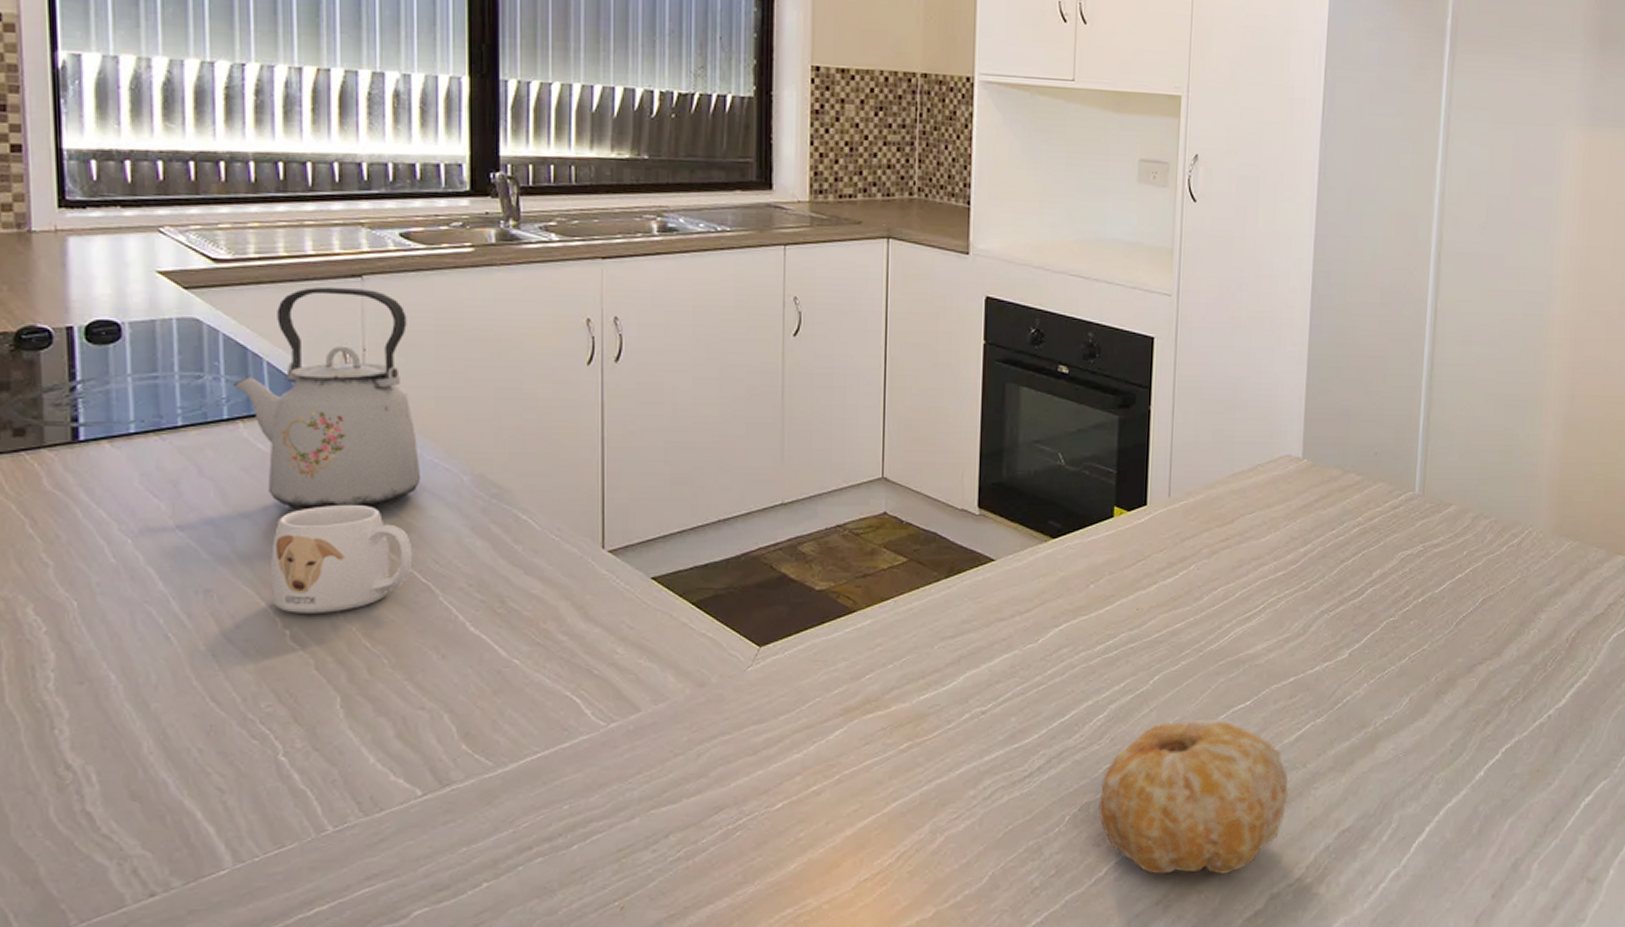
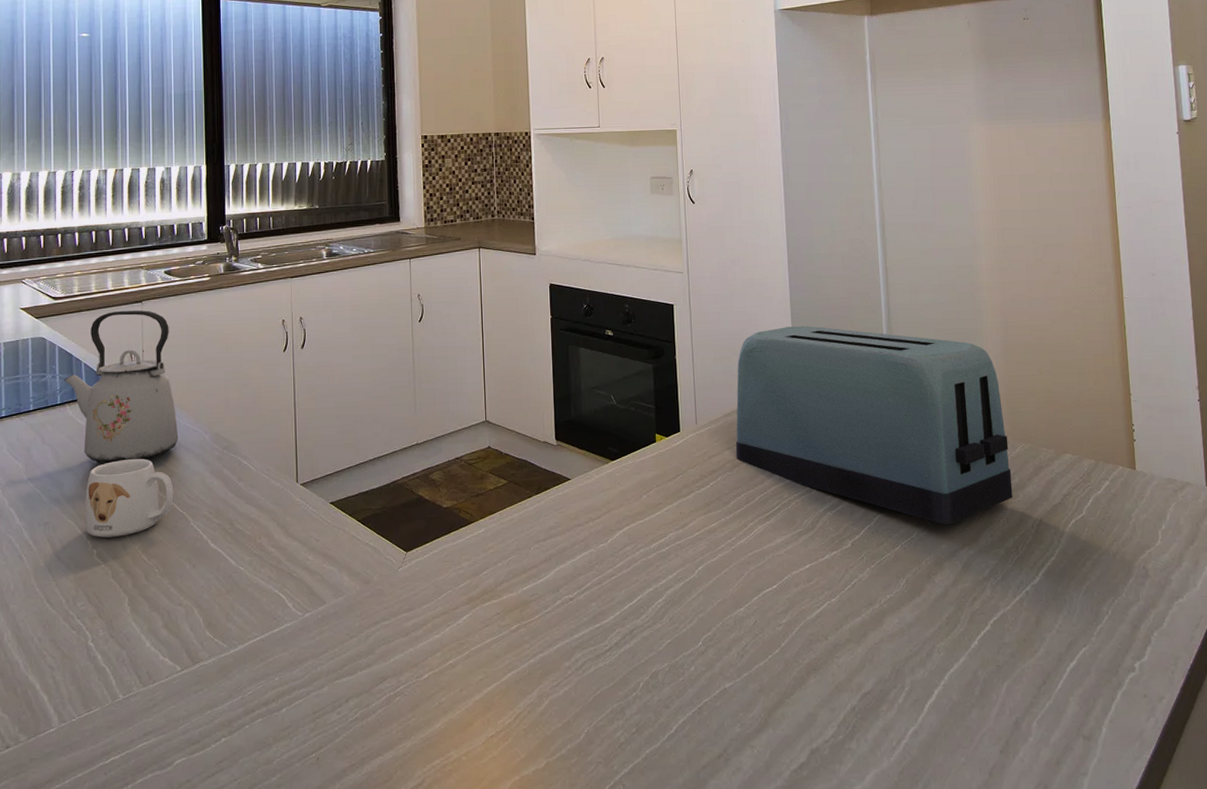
fruit: present [1099,718,1288,875] -> none [665,600,816,732]
toaster: none [1216,377,1554,635] -> present [735,326,1013,525]

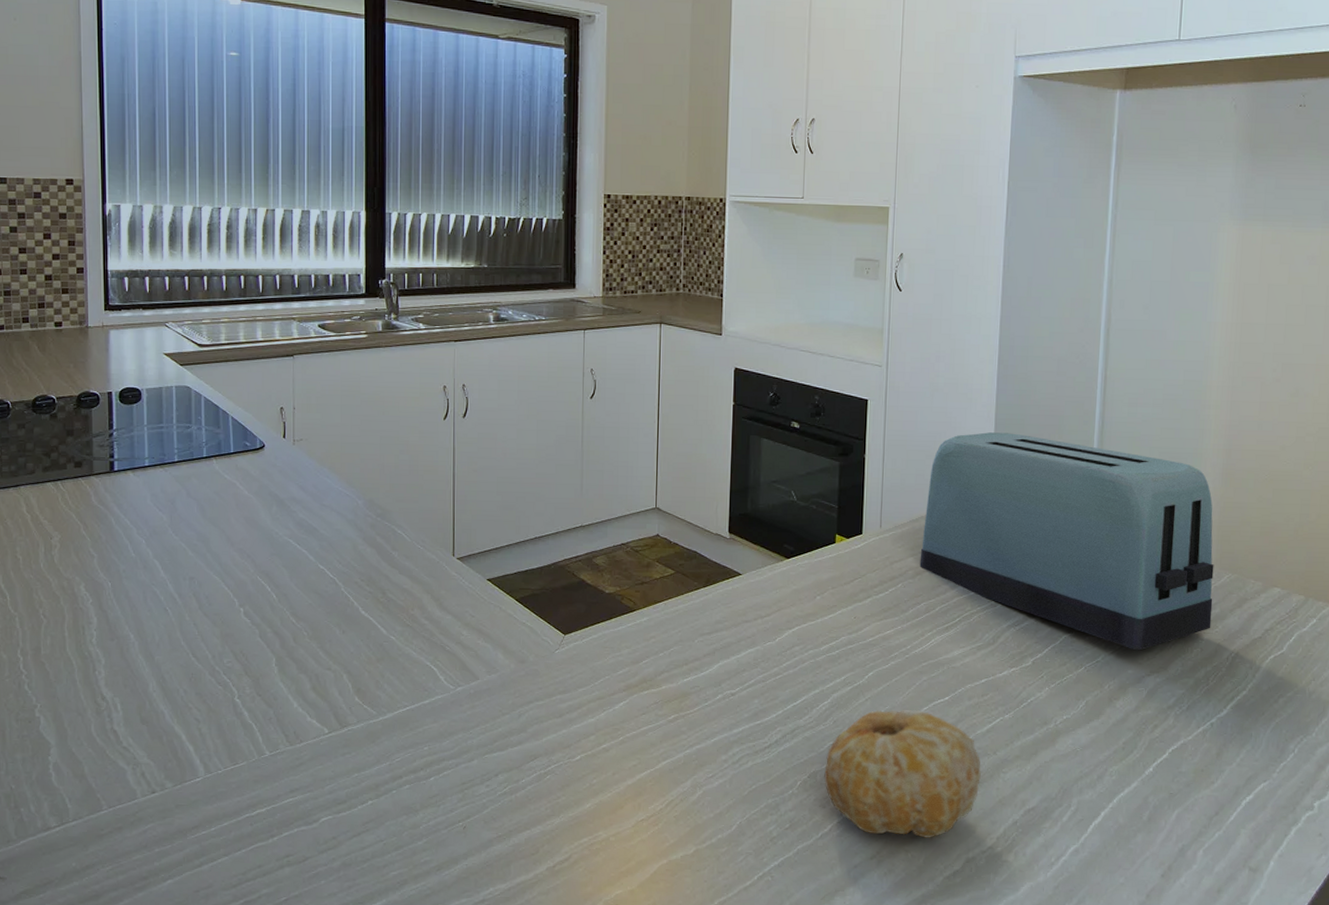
kettle: present [63,310,179,464] -> none [209,363,331,523]
mug: present [85,459,174,538] -> none [232,519,324,597]
fruit: none [665,600,816,732] -> present [824,709,981,838]

